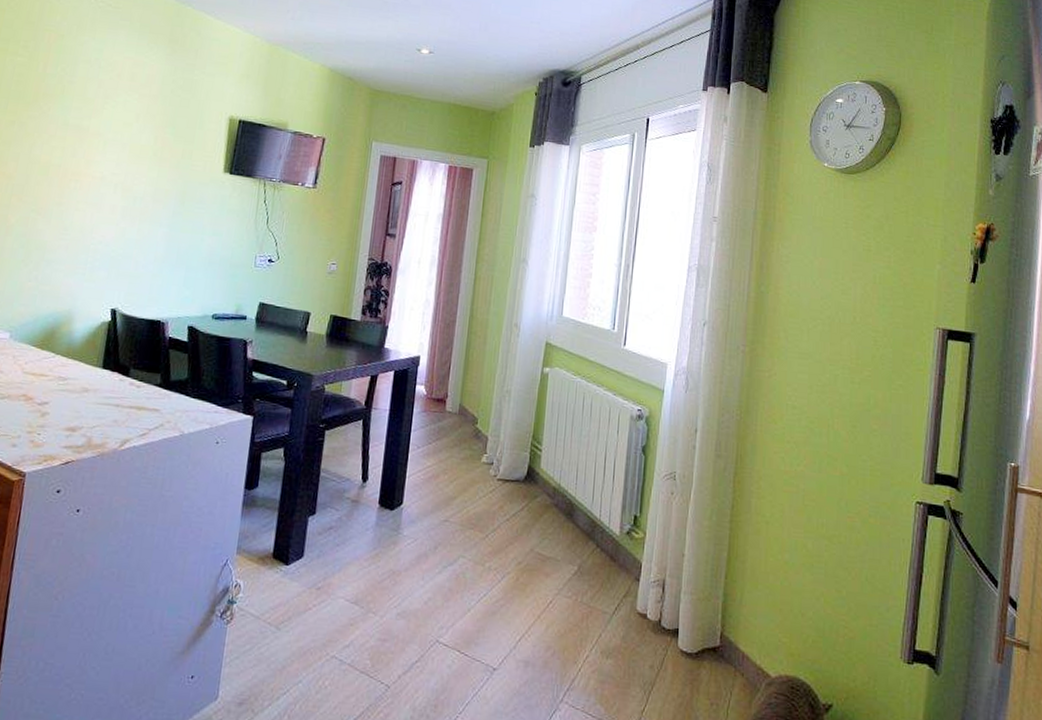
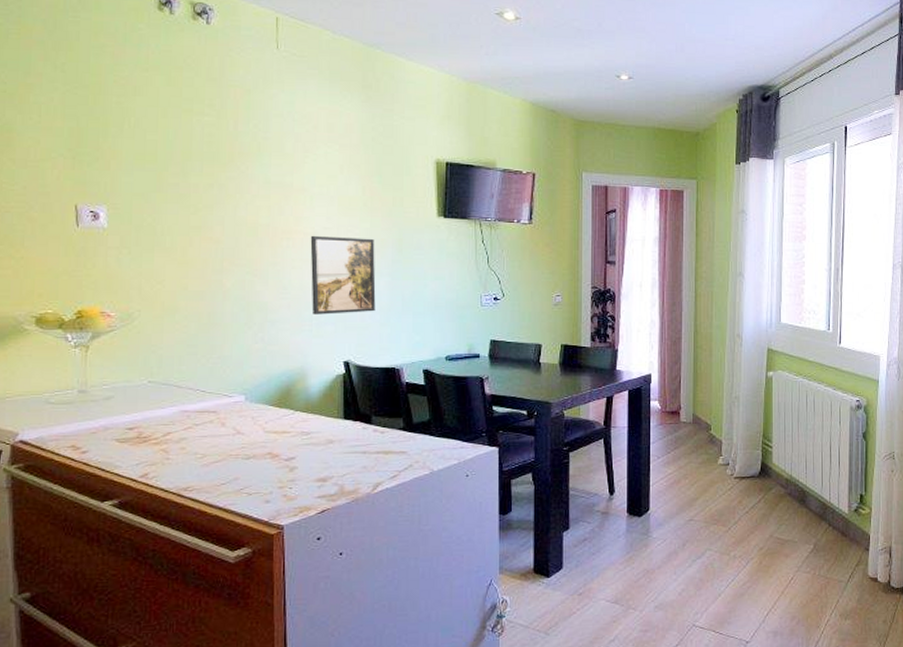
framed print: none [88,179,159,262] -> present [310,235,376,315]

